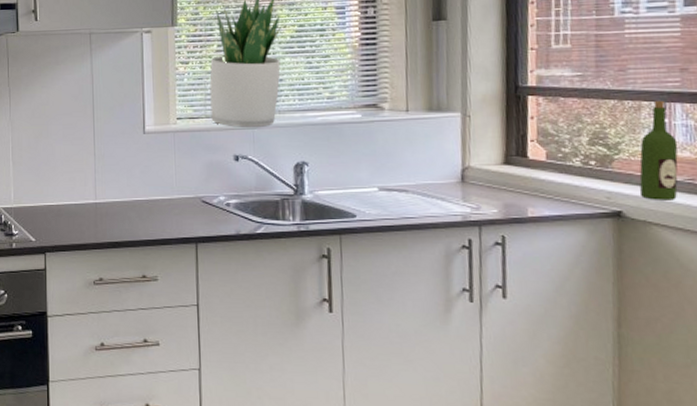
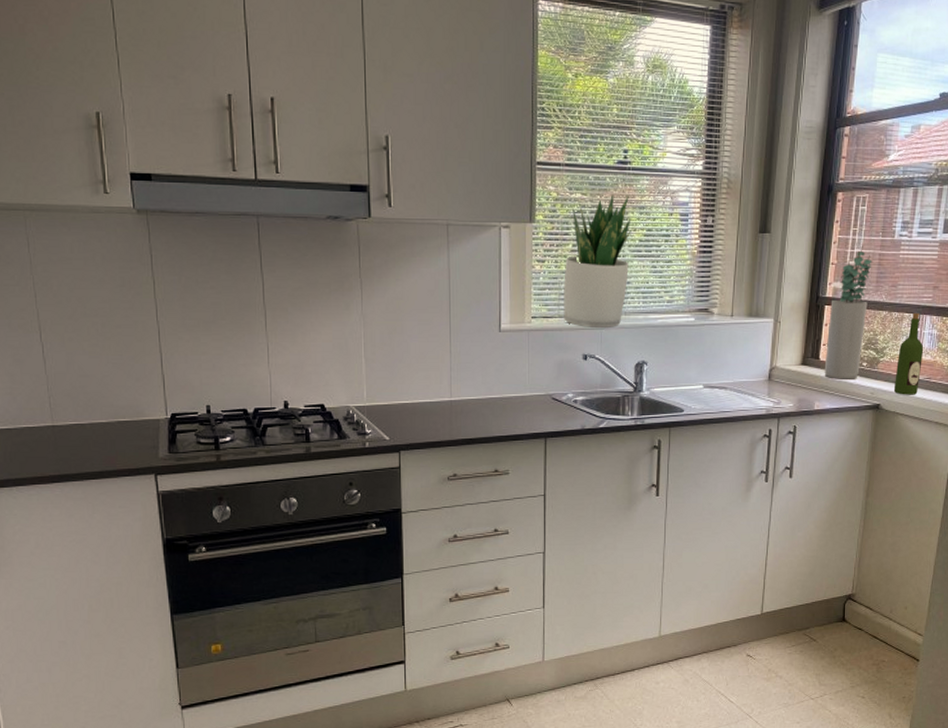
vase: none [535,26,587,181] -> present [824,245,872,379]

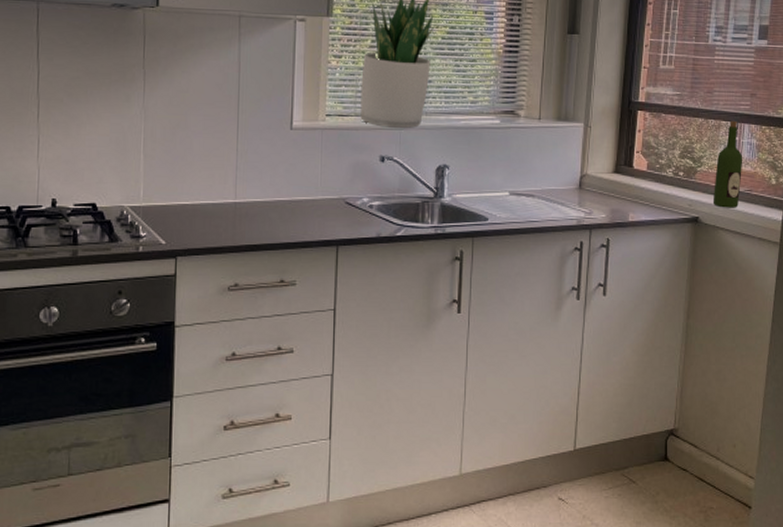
vase: present [824,245,872,379] -> none [638,49,686,190]

